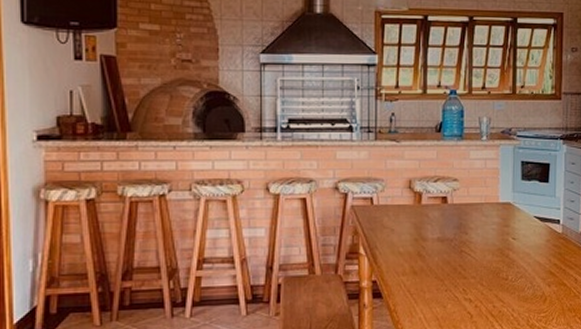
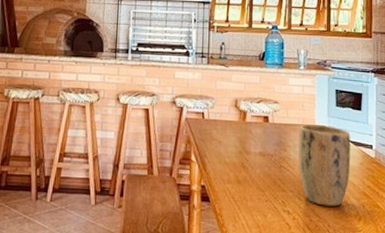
plant pot: none [481,202,537,290] -> present [299,124,351,207]

